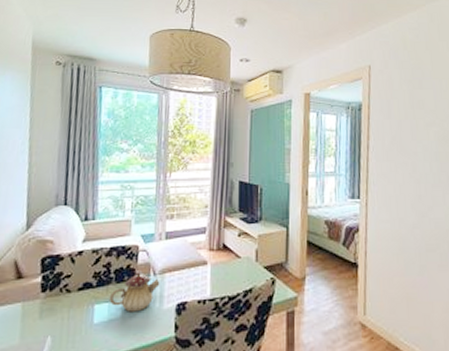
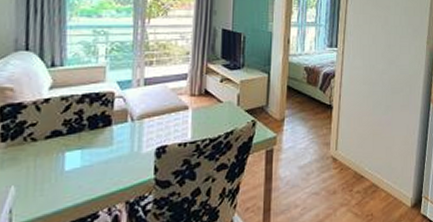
teapot: present [108,270,160,312] -> none [81,117,139,158]

